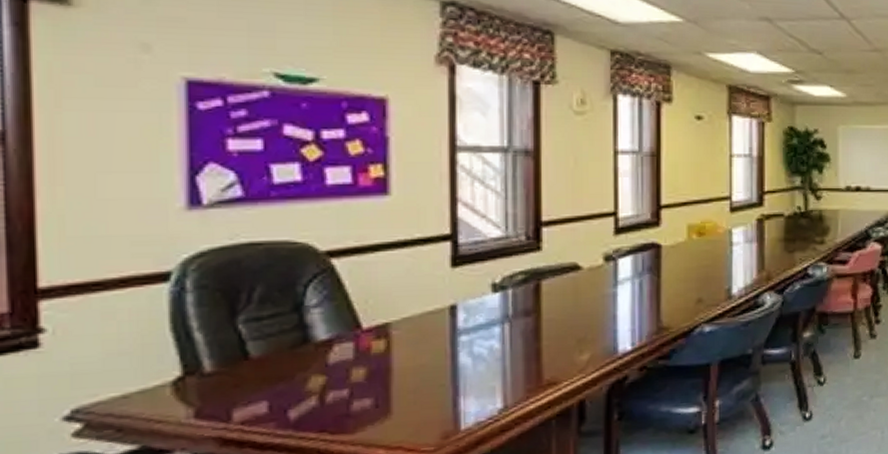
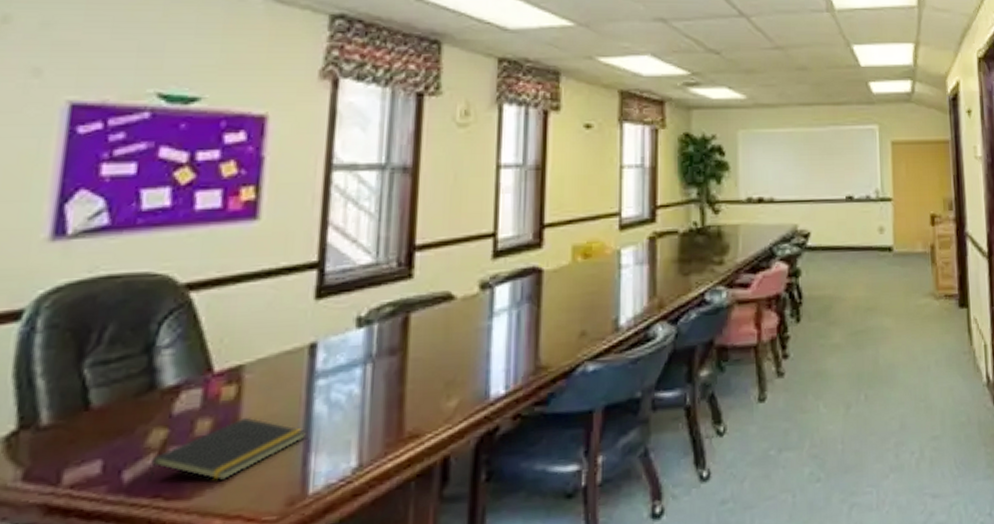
notepad: none [312,366,455,419] -> present [148,417,307,482]

